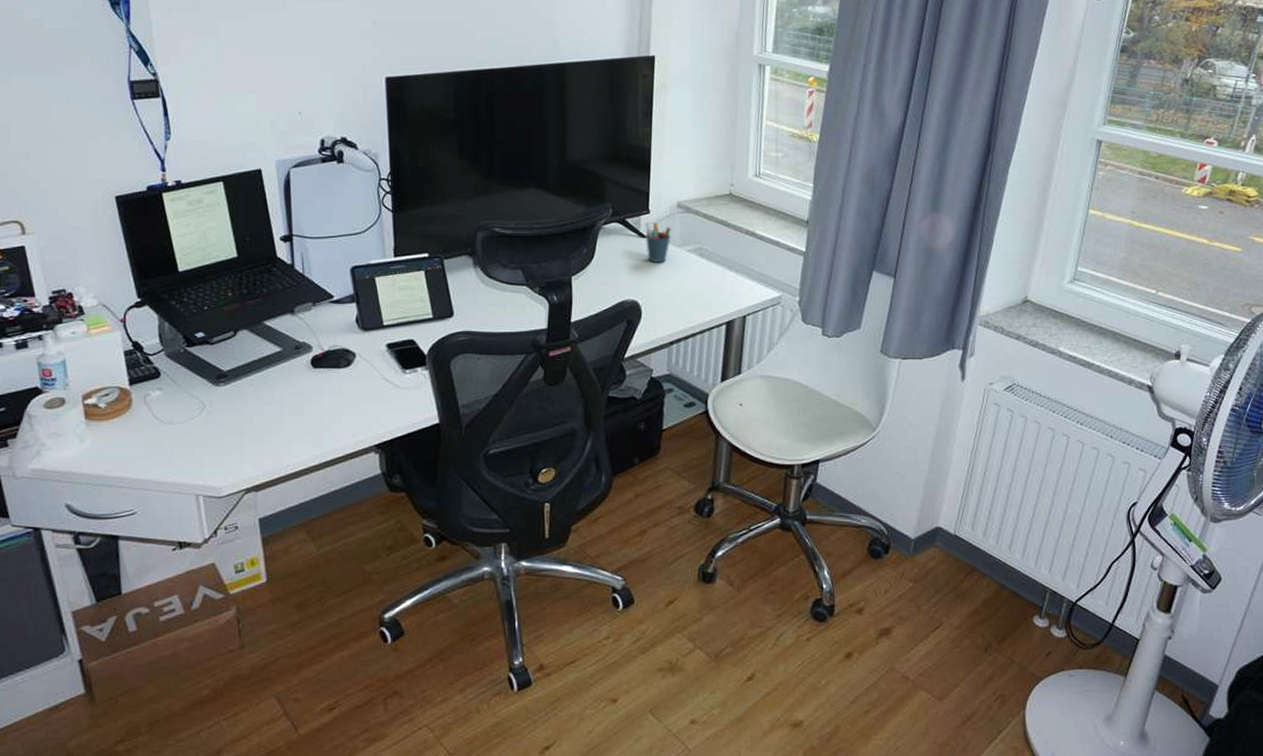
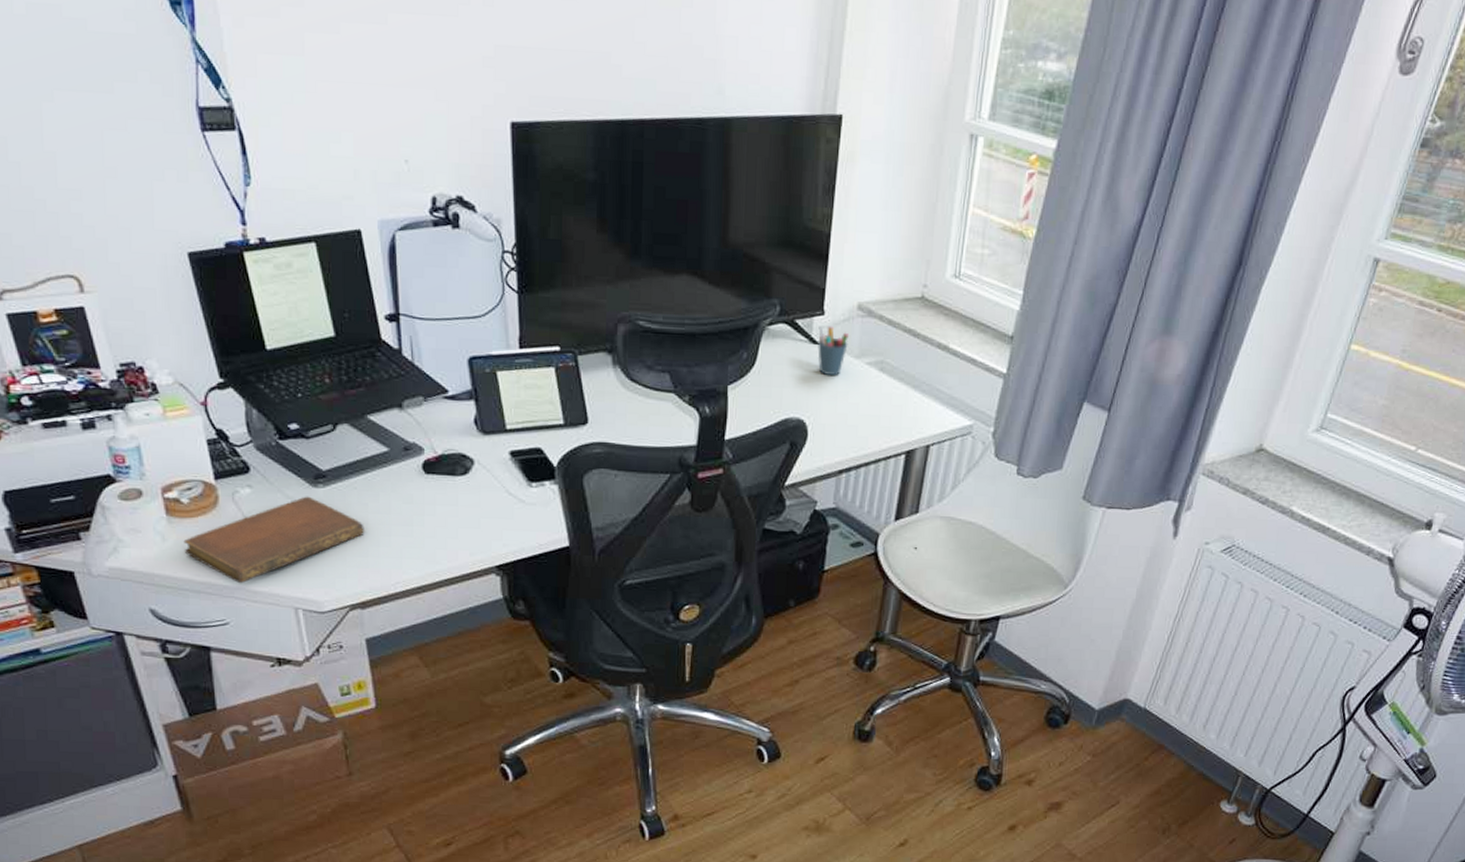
notebook: none [99,394,259,477] -> present [183,496,364,584]

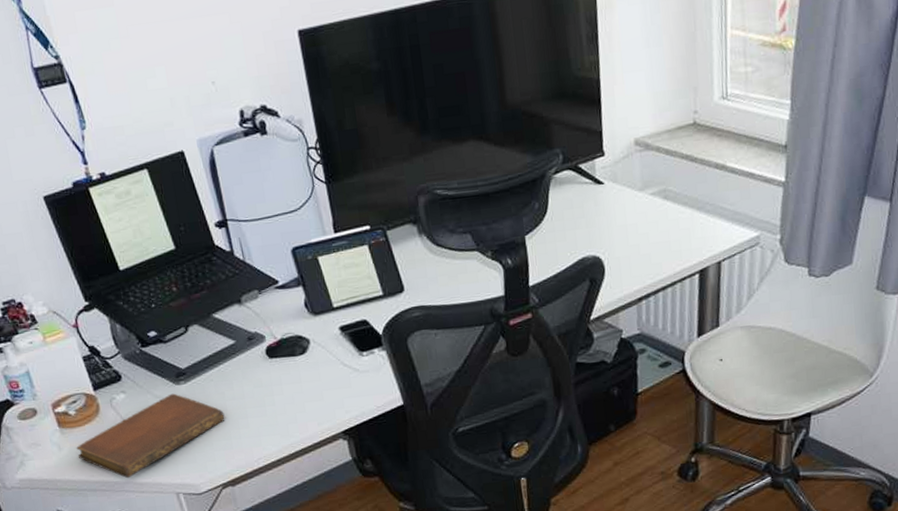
pen holder: present [817,326,849,376] -> none [601,164,631,212]

